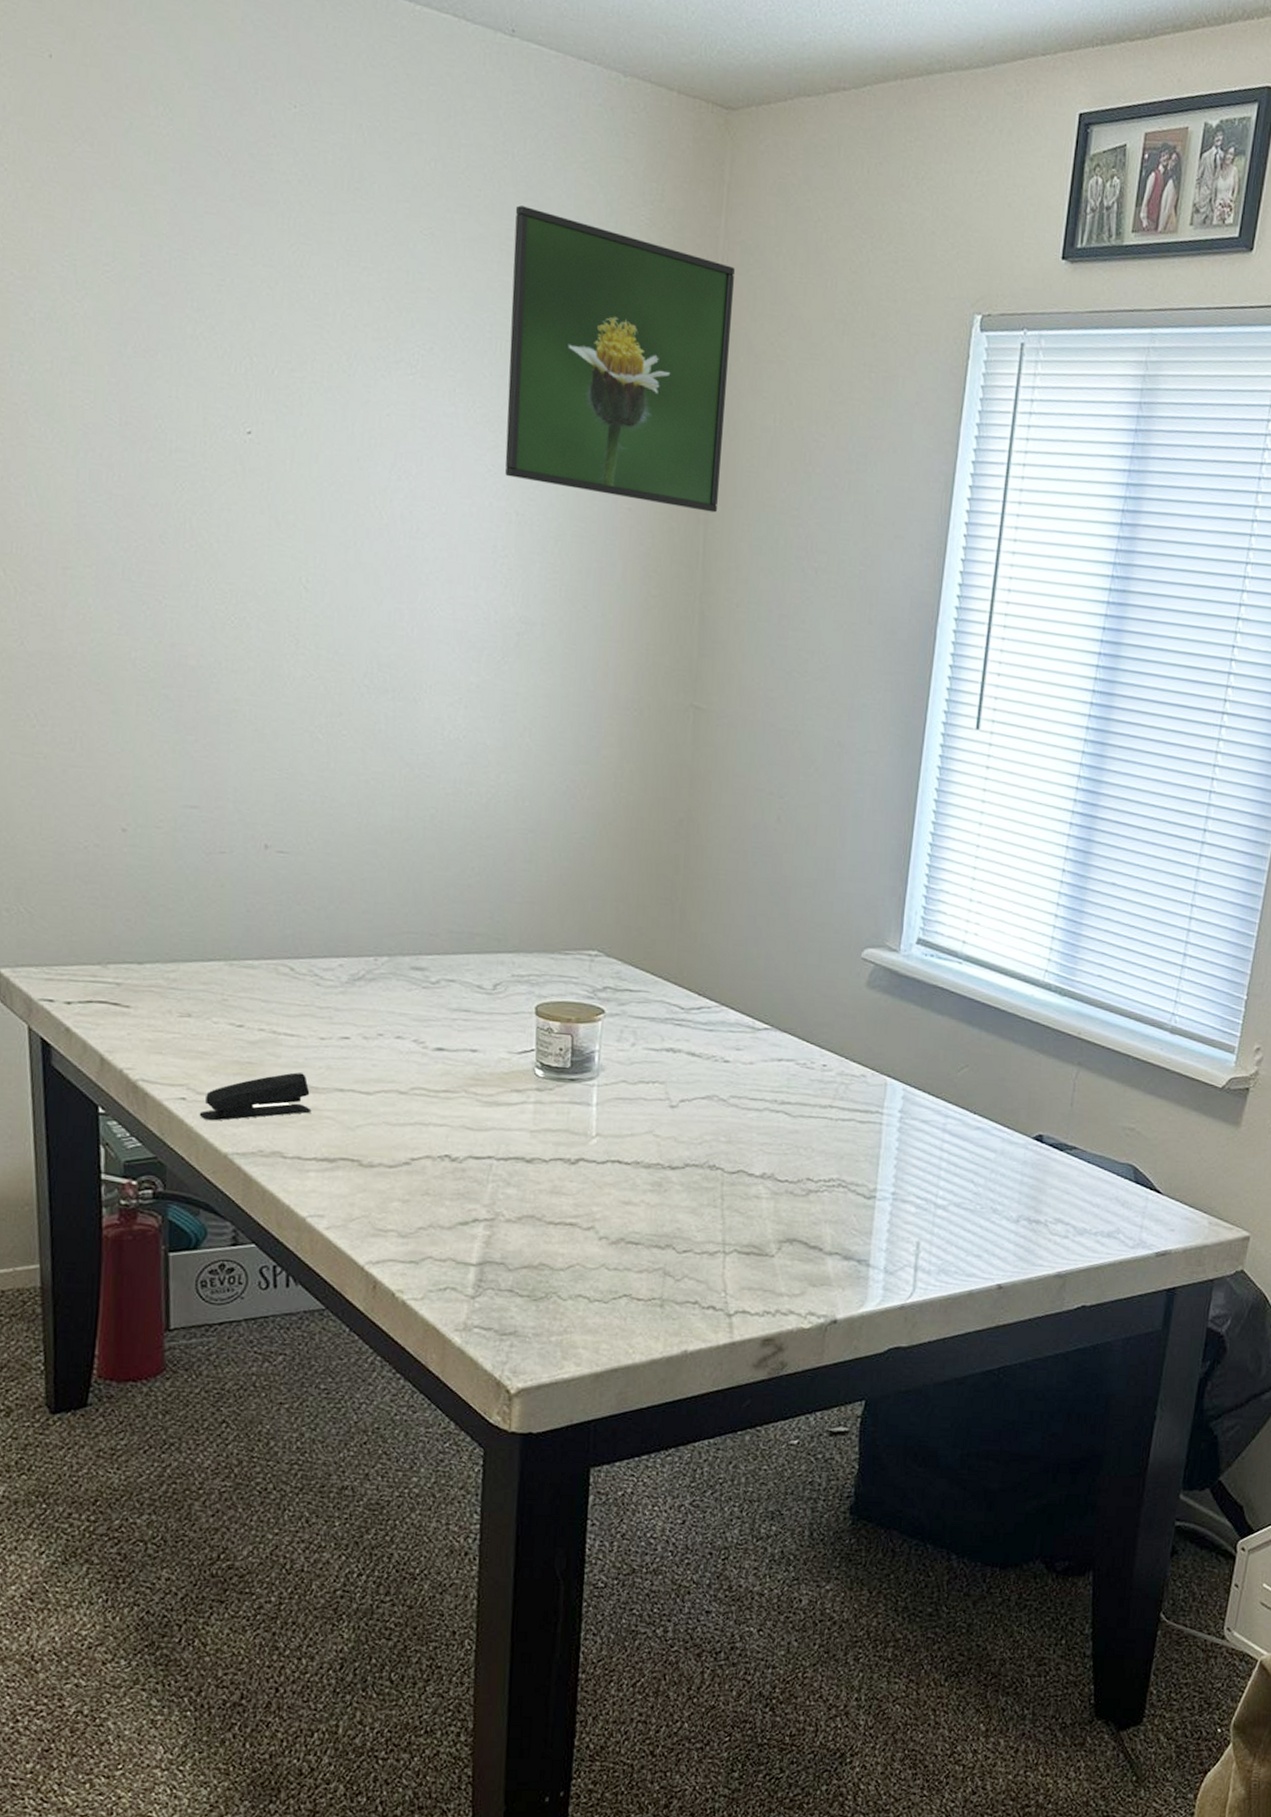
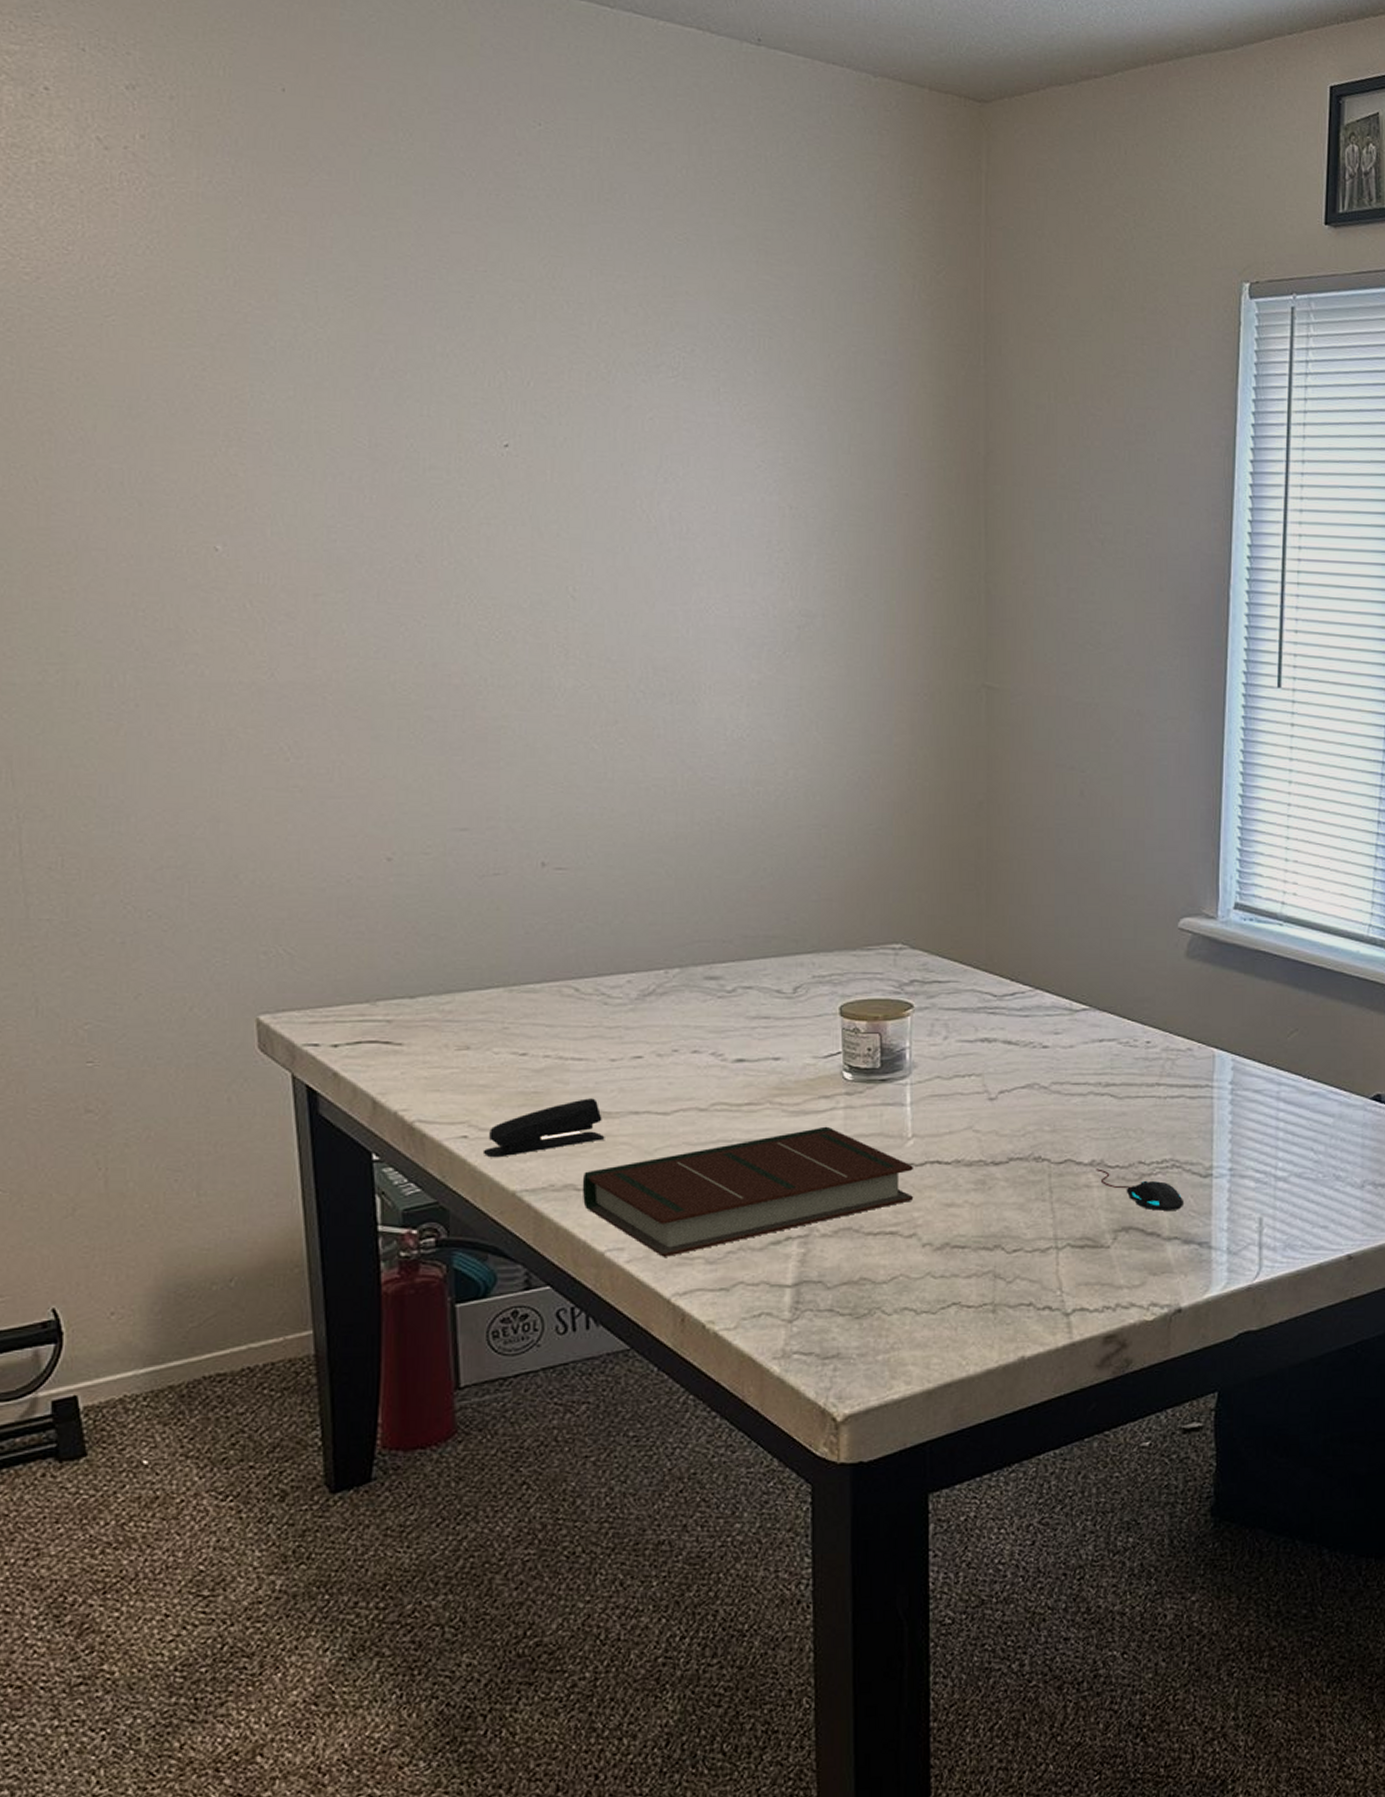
book: none [288,1118,595,1227] -> present [582,1126,913,1257]
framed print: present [505,205,735,513] -> none [771,206,998,492]
mouse: none [766,1181,848,1227] -> present [1096,1168,1185,1211]

